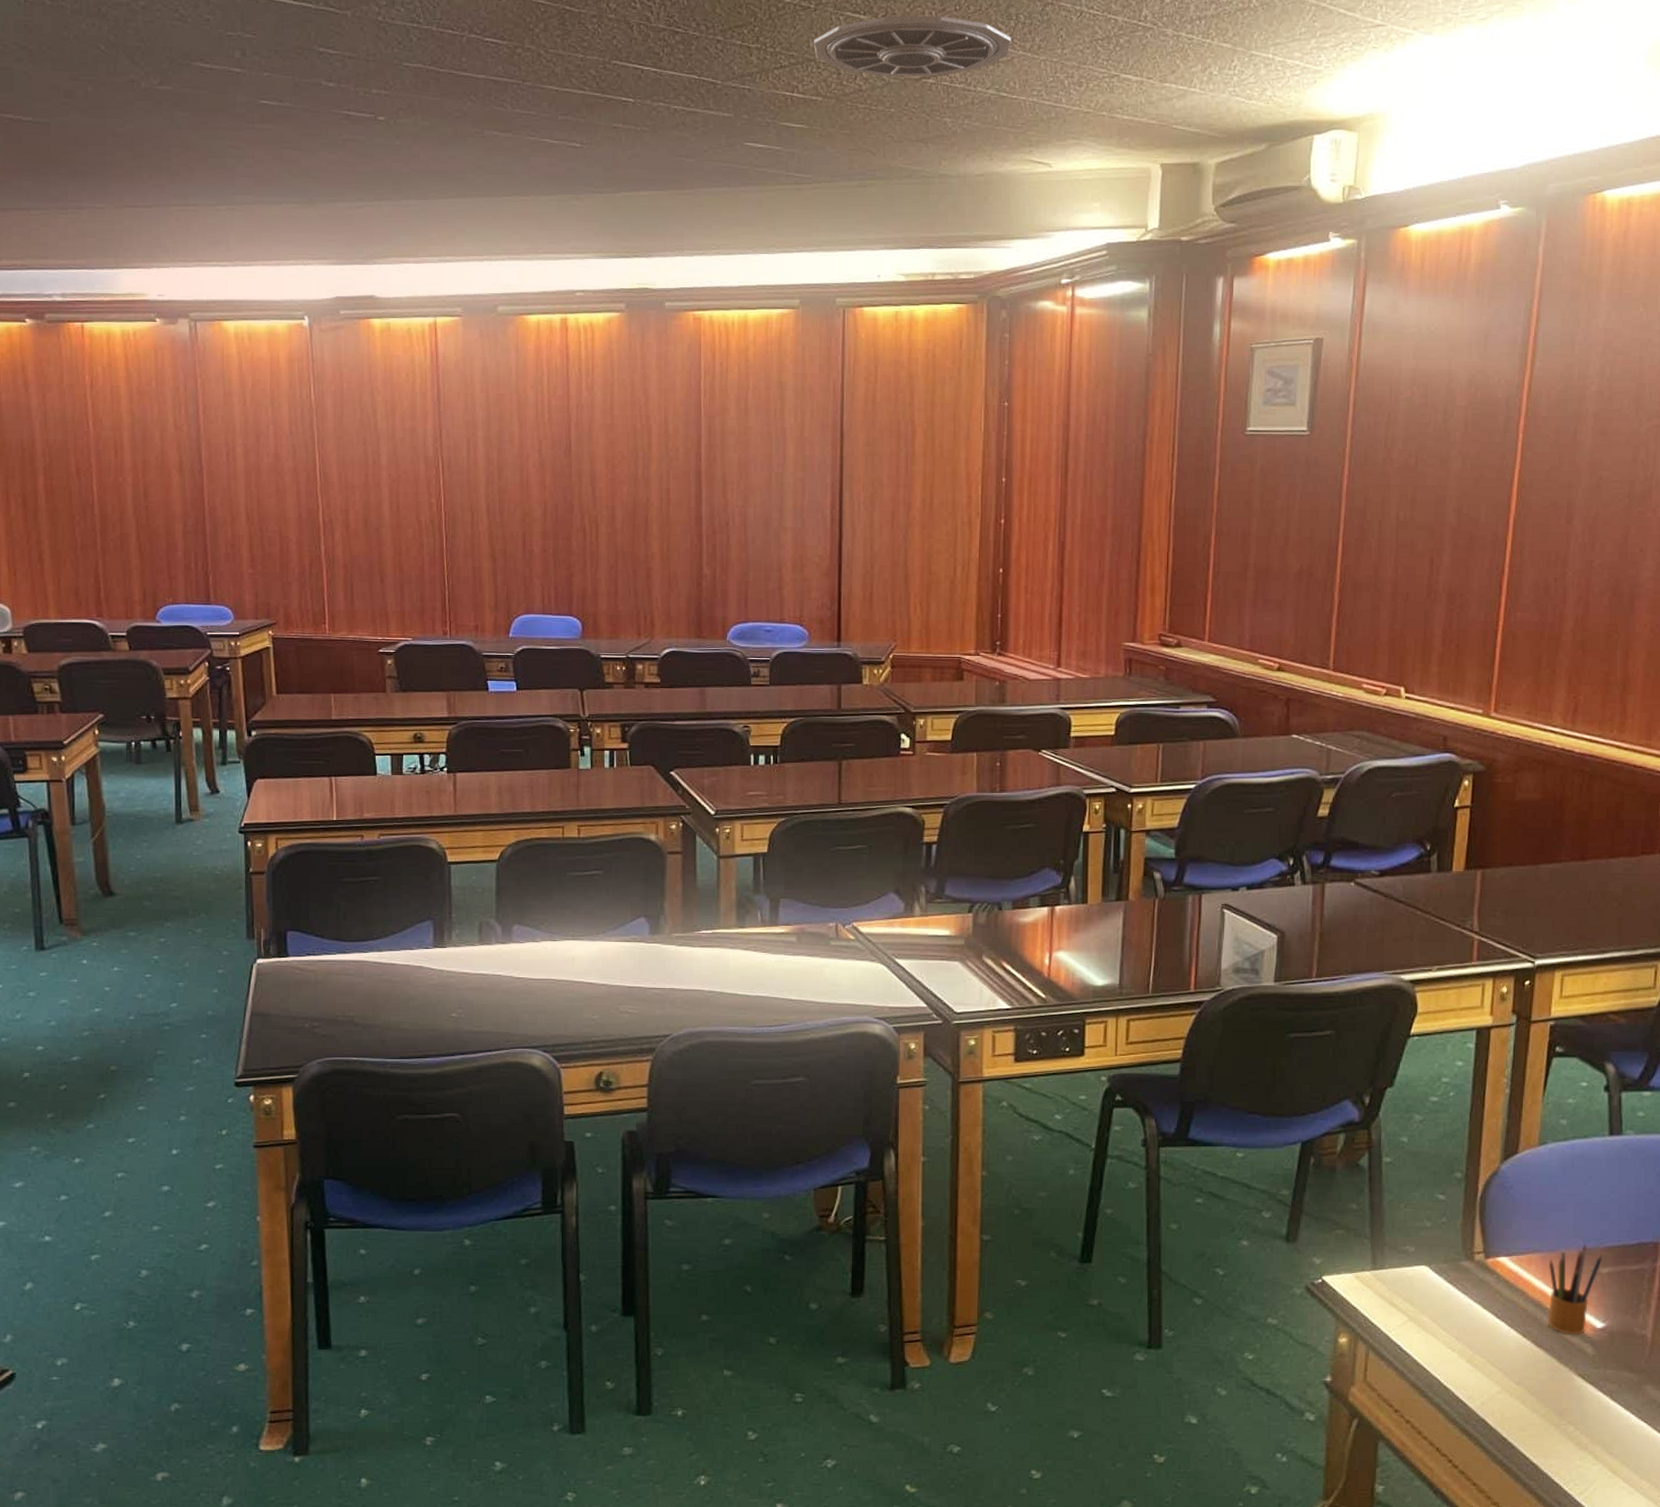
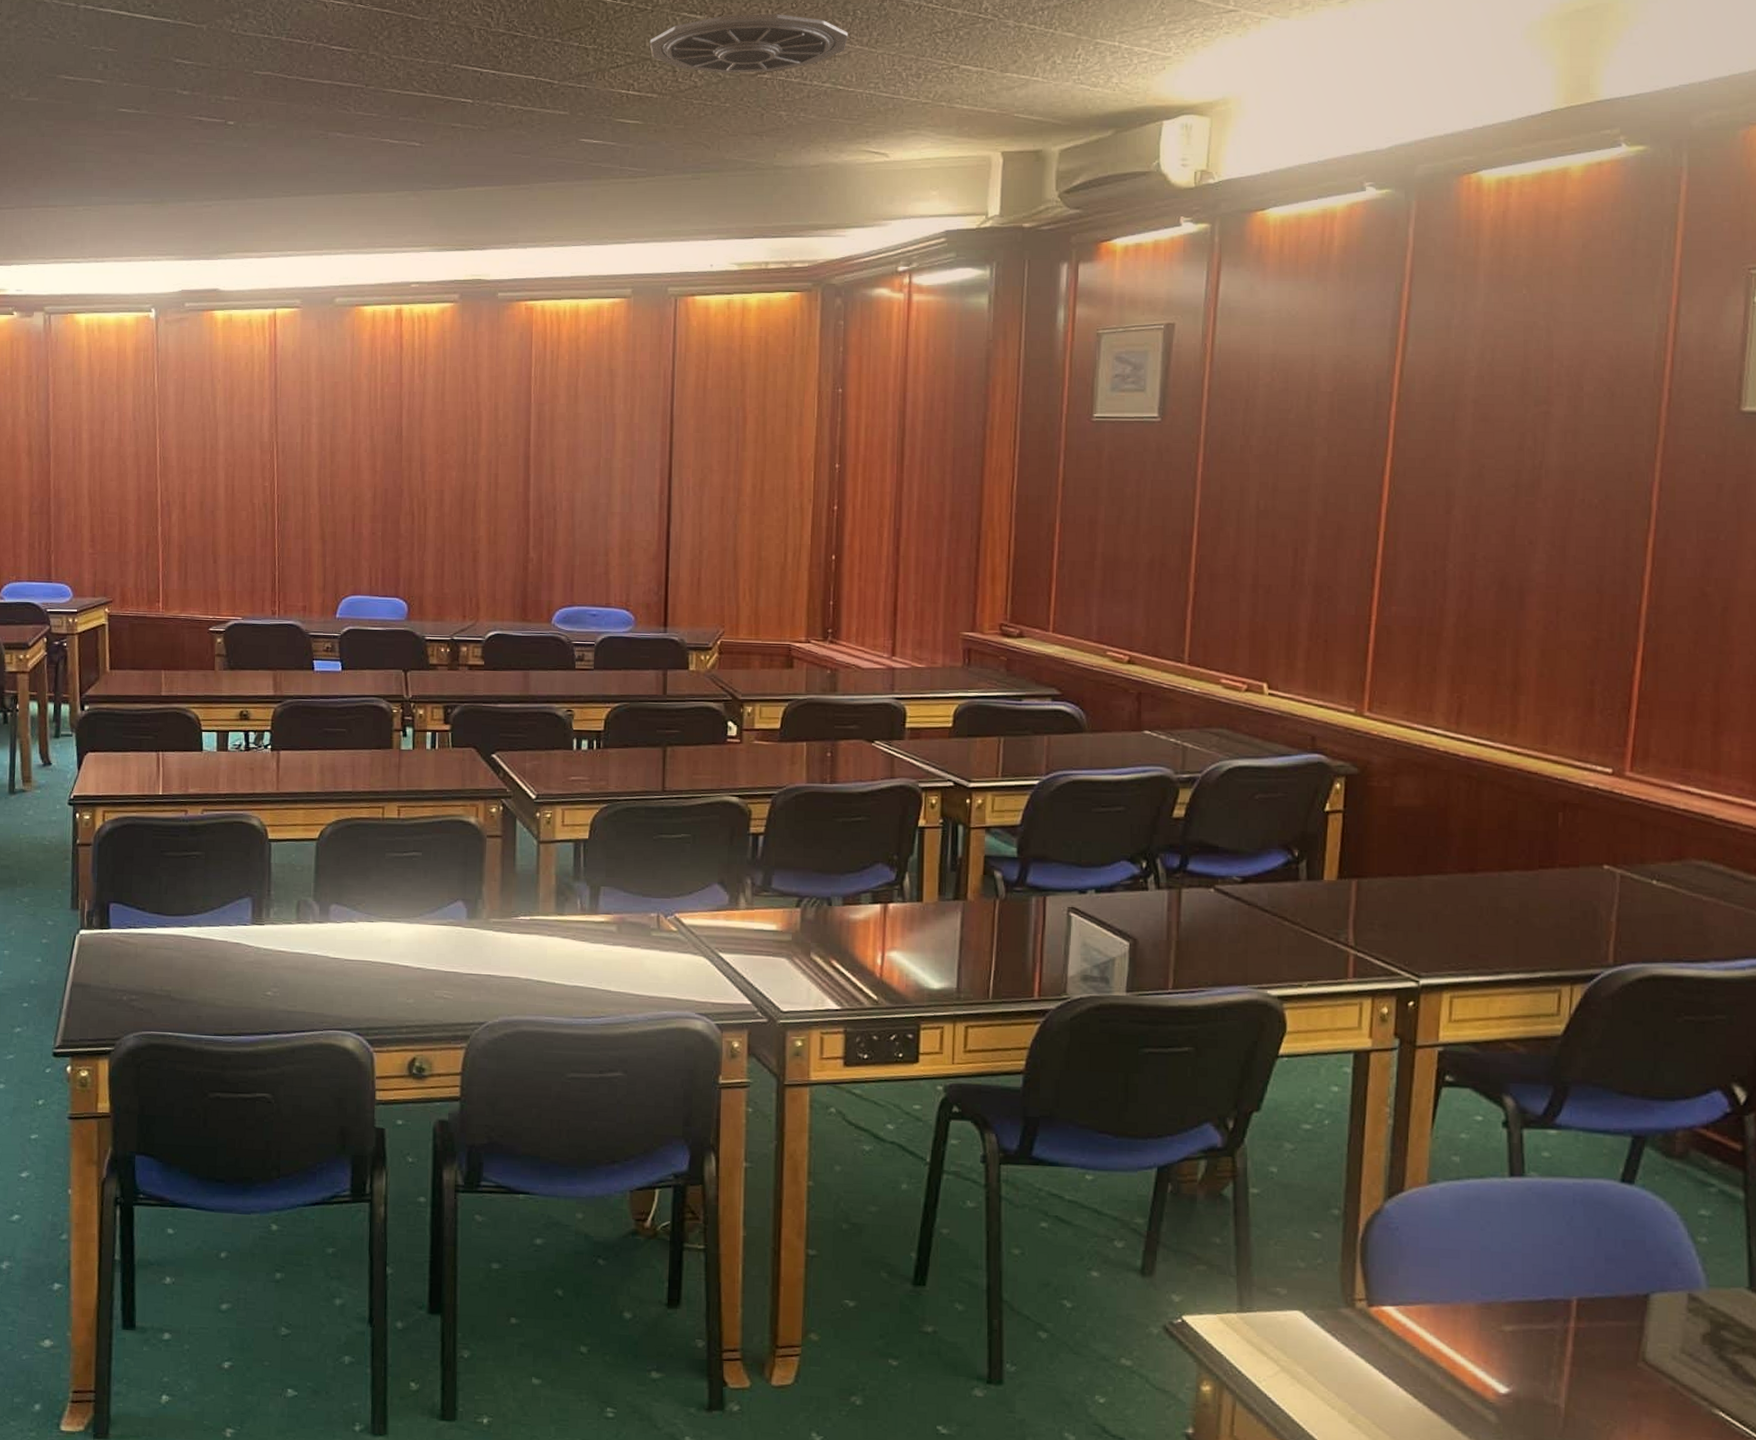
pencil box: present [1547,1243,1603,1334] -> none [1441,1296,1505,1399]

